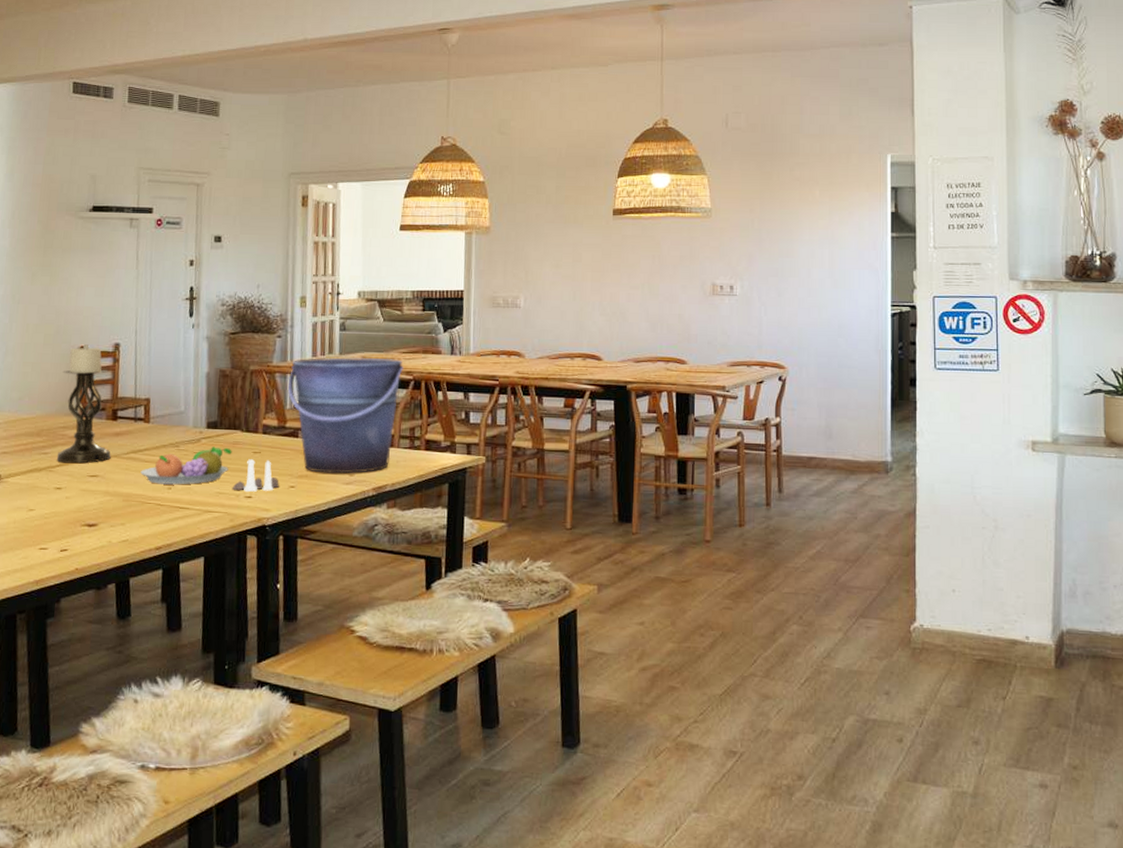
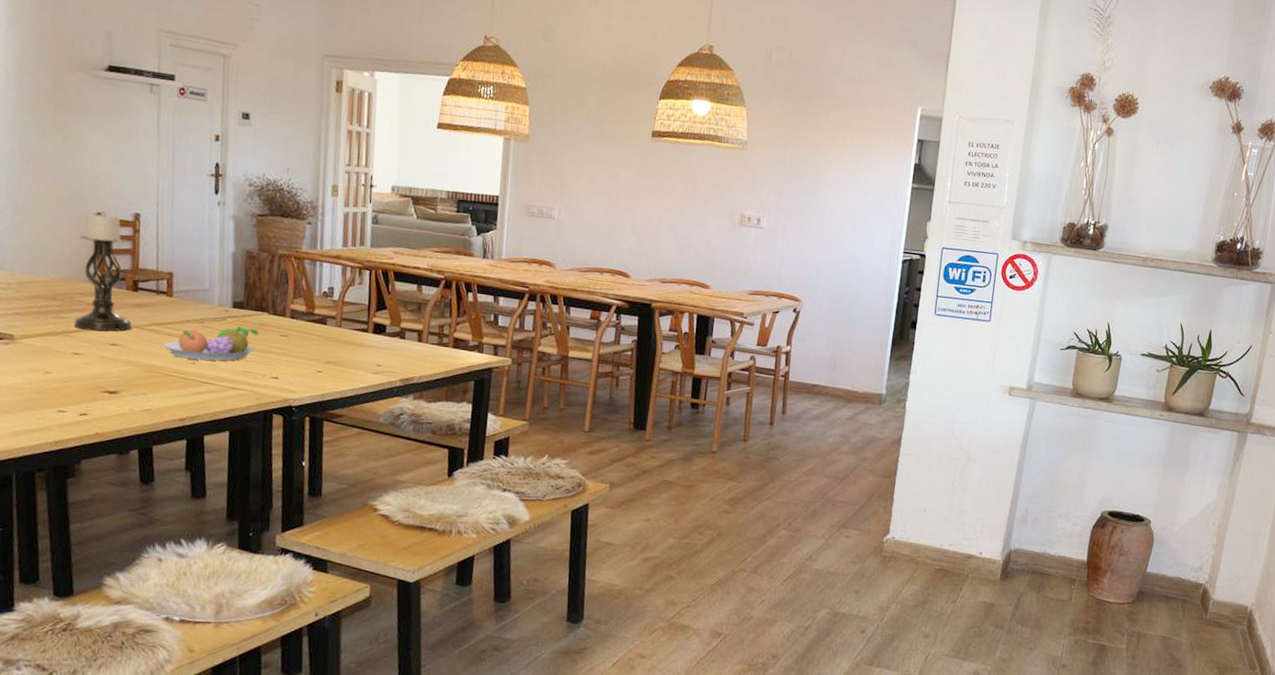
salt and pepper shaker set: present [232,459,279,493] -> none [258,341,307,374]
bucket: present [287,357,404,474] -> none [317,248,436,364]

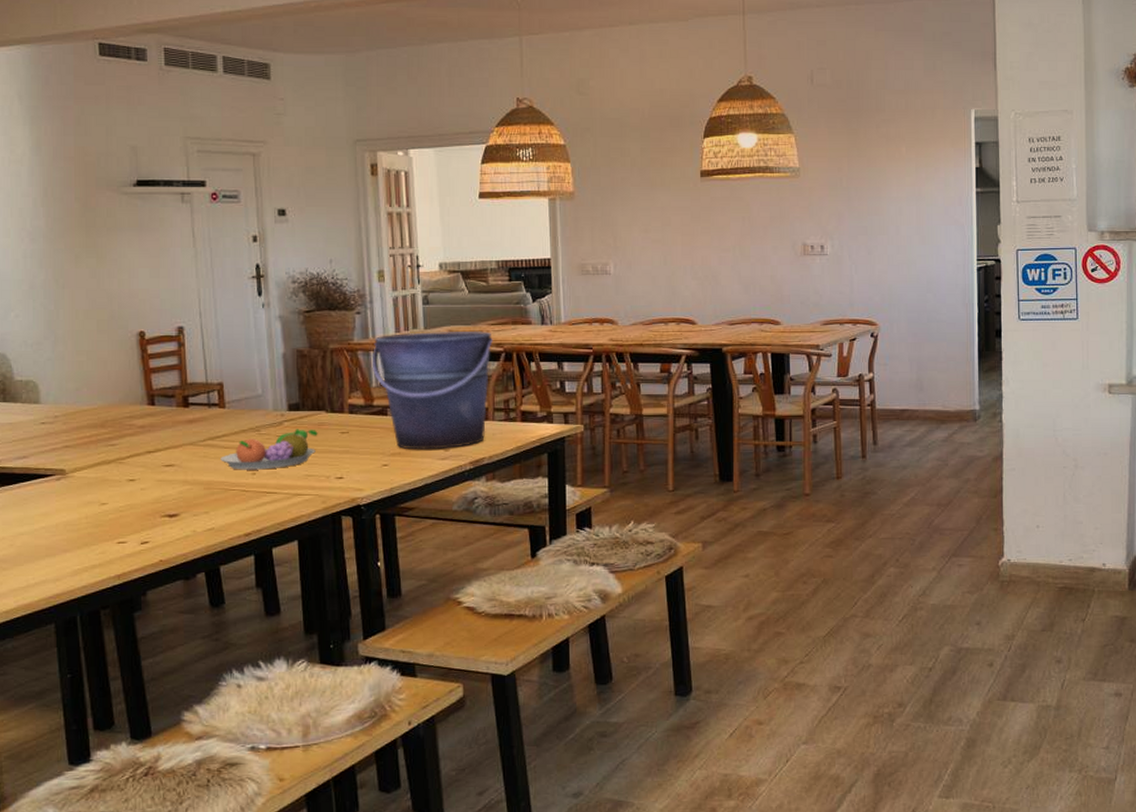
candle holder: present [73,211,132,332] -> none [122,329,186,454]
bucket: none [317,248,436,364] -> present [371,330,494,450]

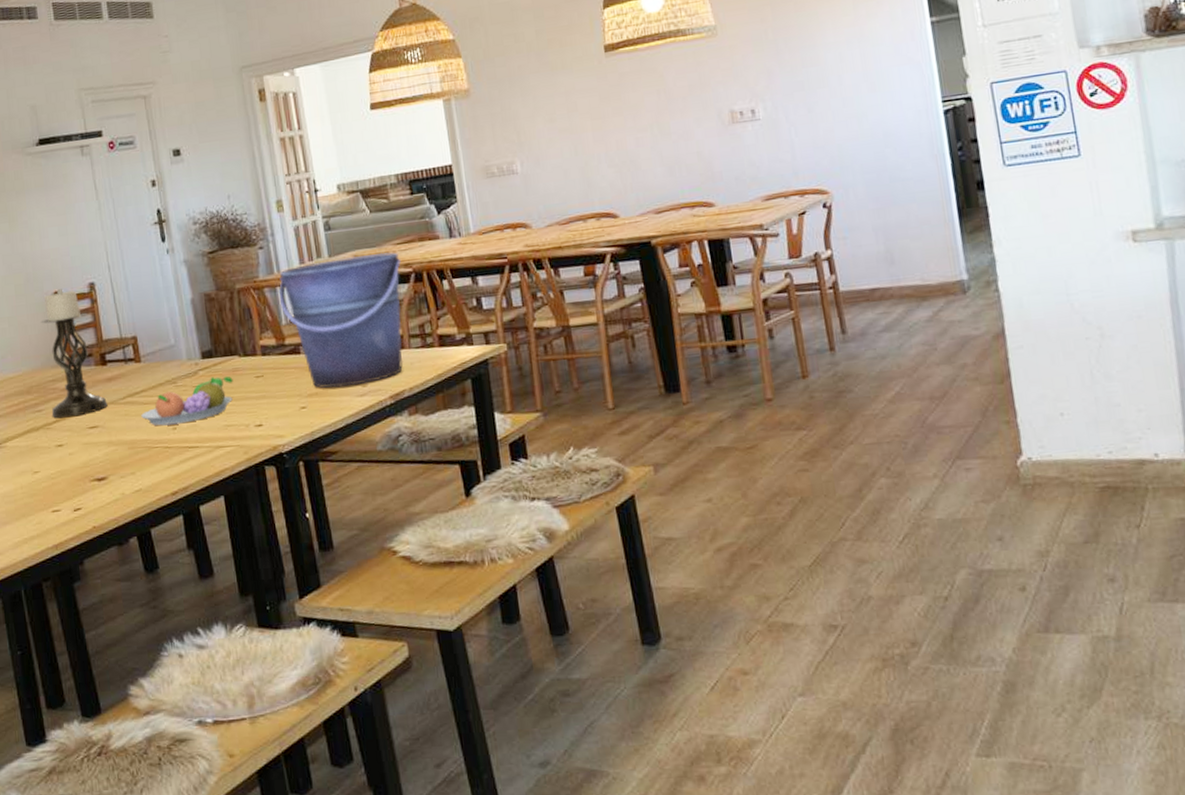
candle holder: none [122,329,186,454] -> present [41,289,108,419]

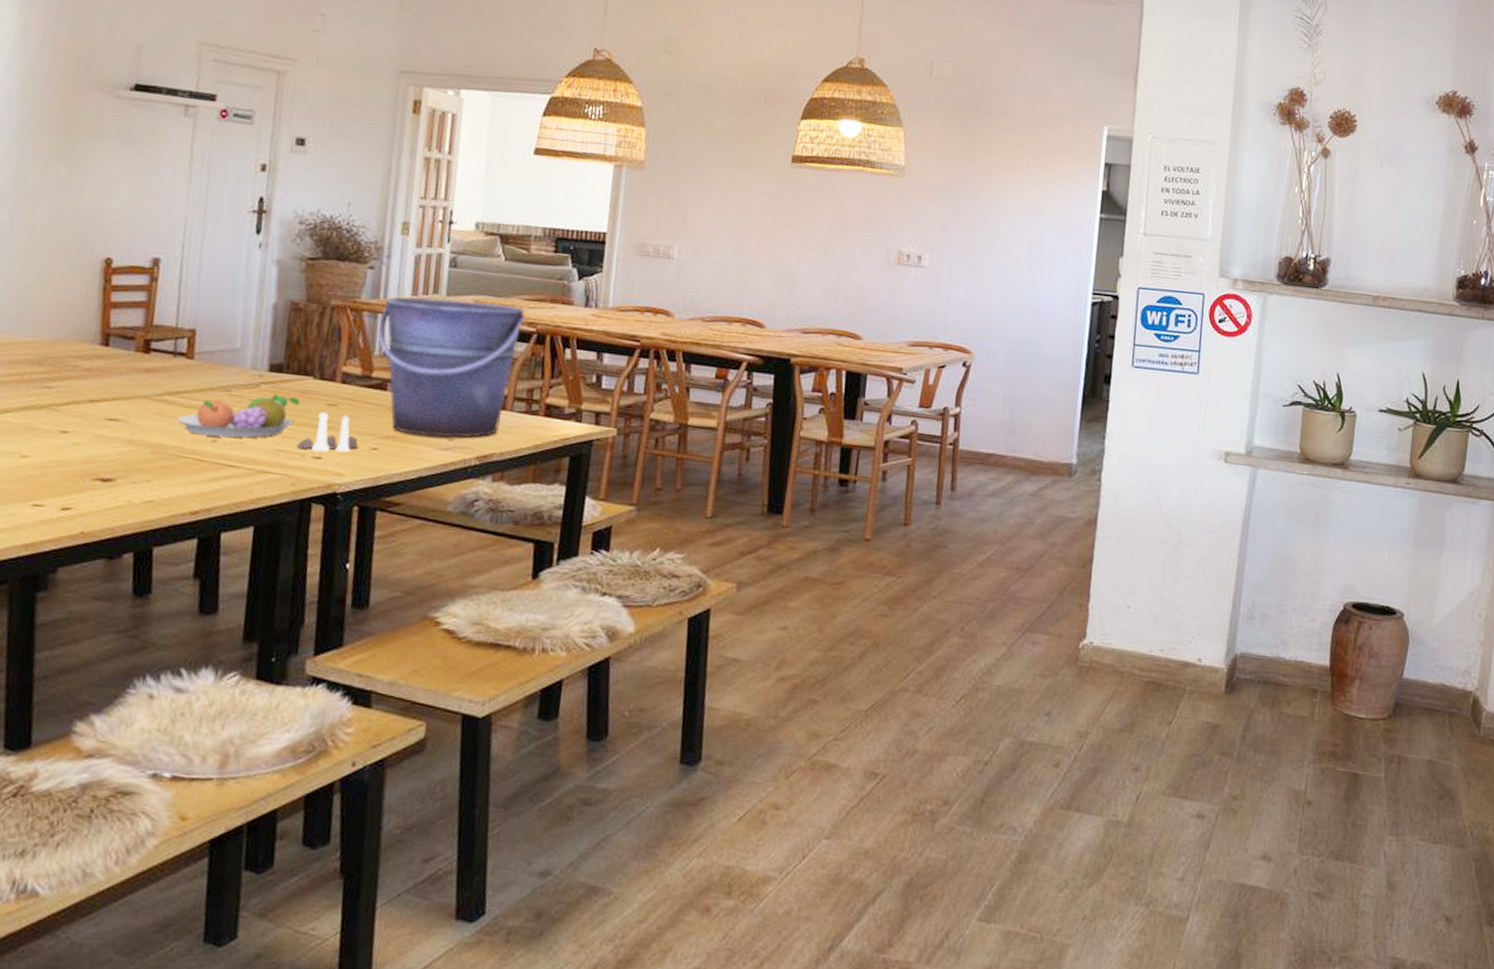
candle holder: present [41,289,108,419] -> none [63,256,142,403]
salt and pepper shaker set: none [239,382,289,421] -> present [296,412,359,453]

